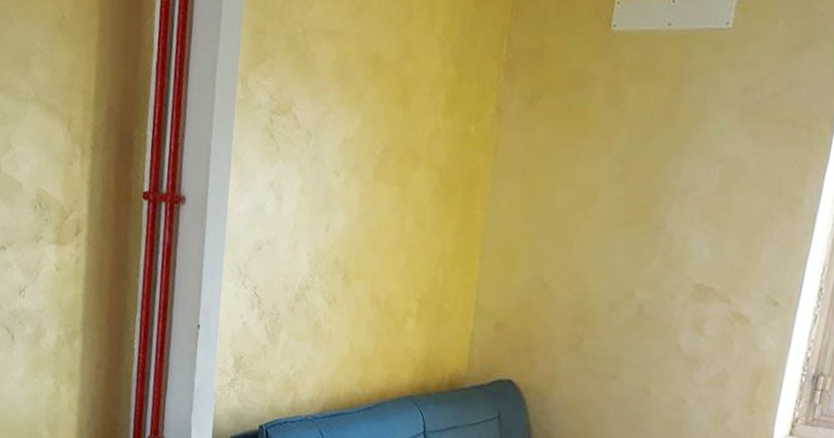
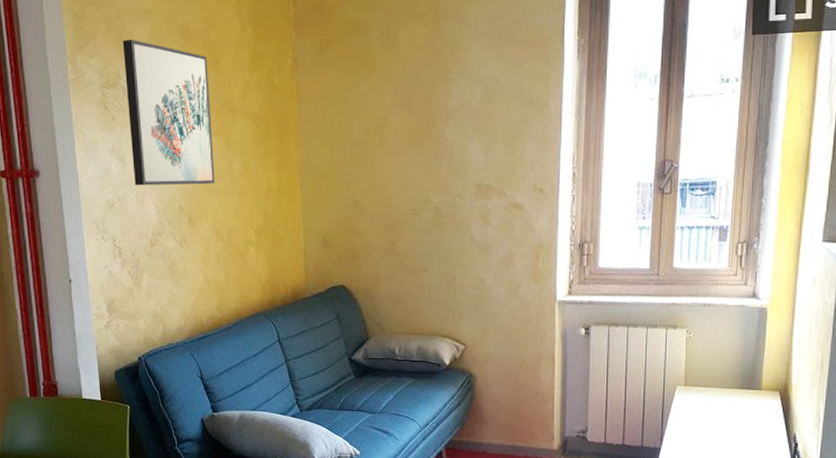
wall art: none [289,61,397,240] -> present [122,39,215,186]

